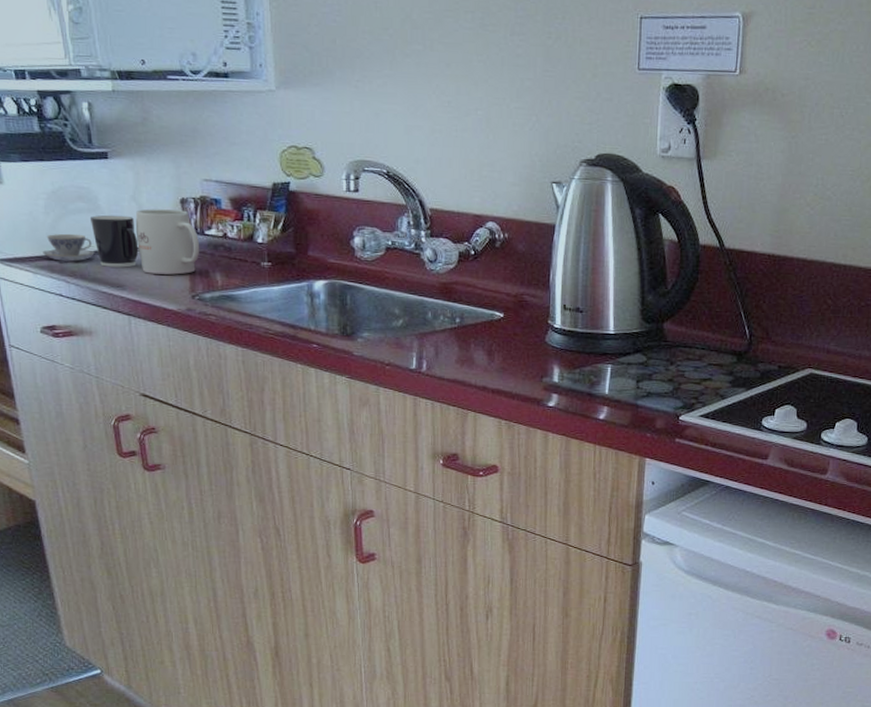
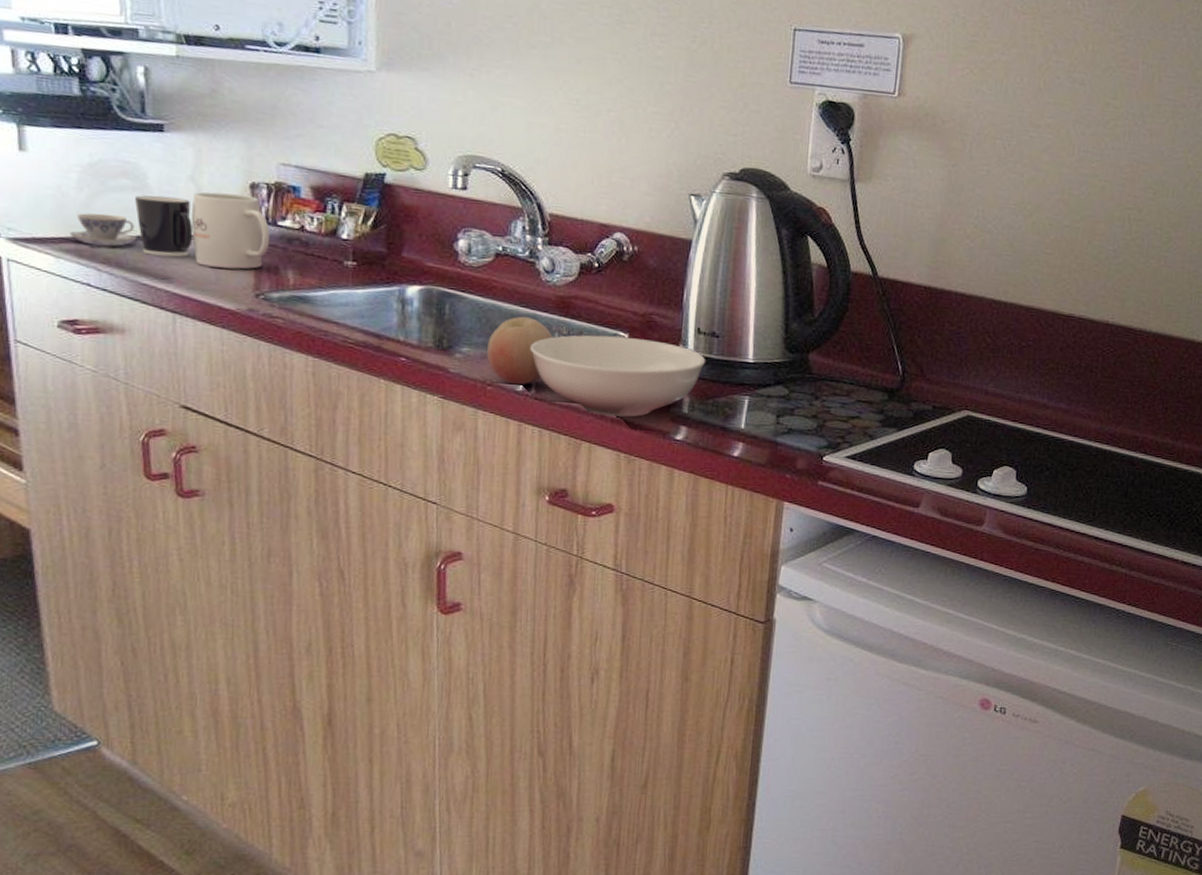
fruit: none [384,302,439,364] -> present [487,316,554,385]
bowl: none [420,316,572,388] -> present [530,335,706,417]

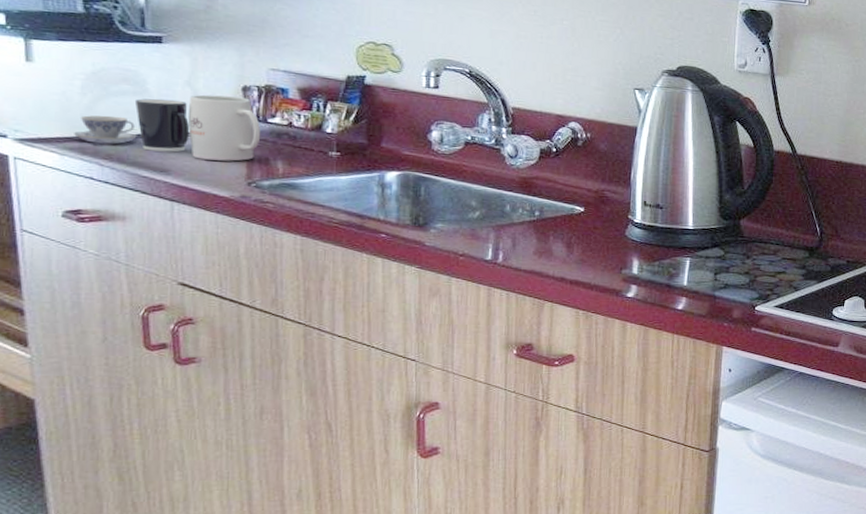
fruit: present [487,316,554,385] -> none [459,195,518,255]
bowl: present [530,335,706,417] -> none [497,209,652,279]

